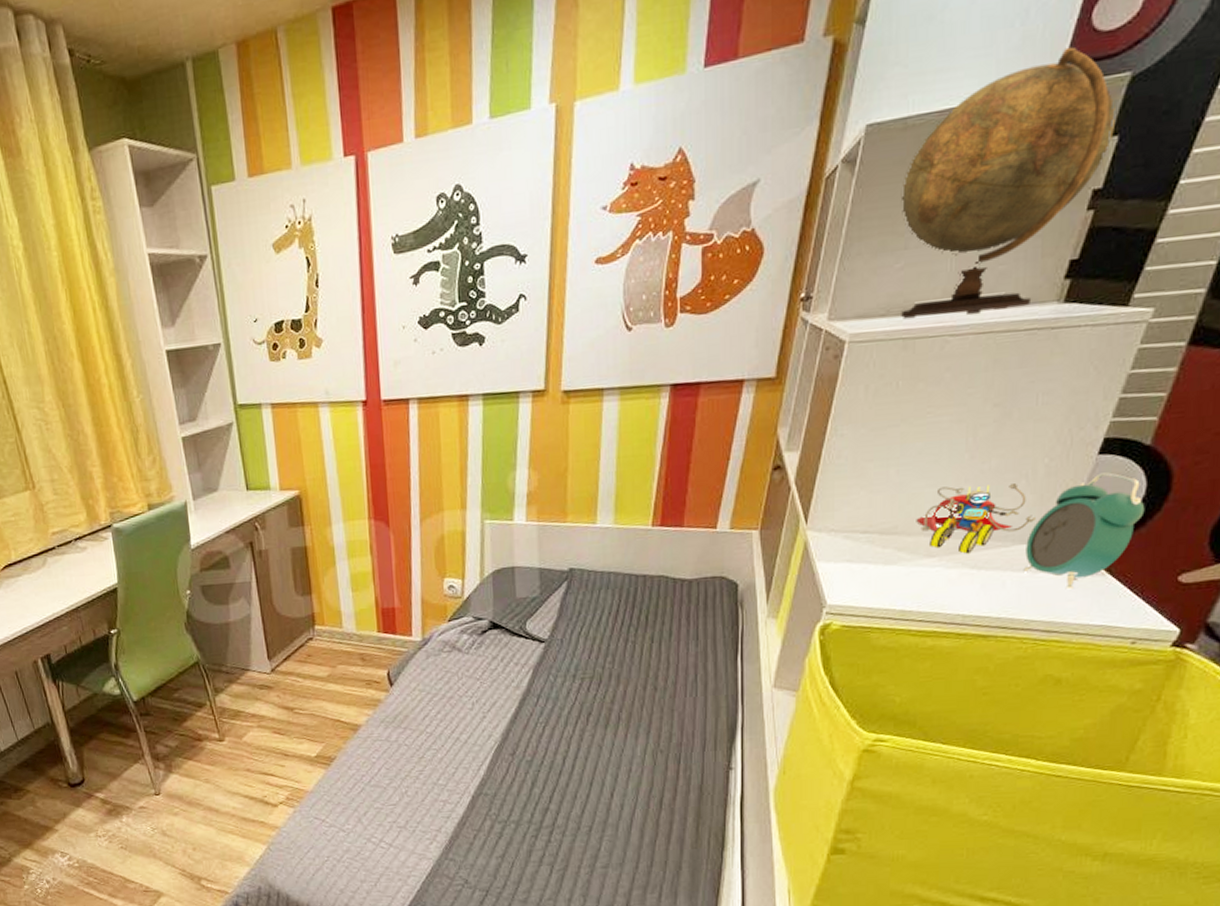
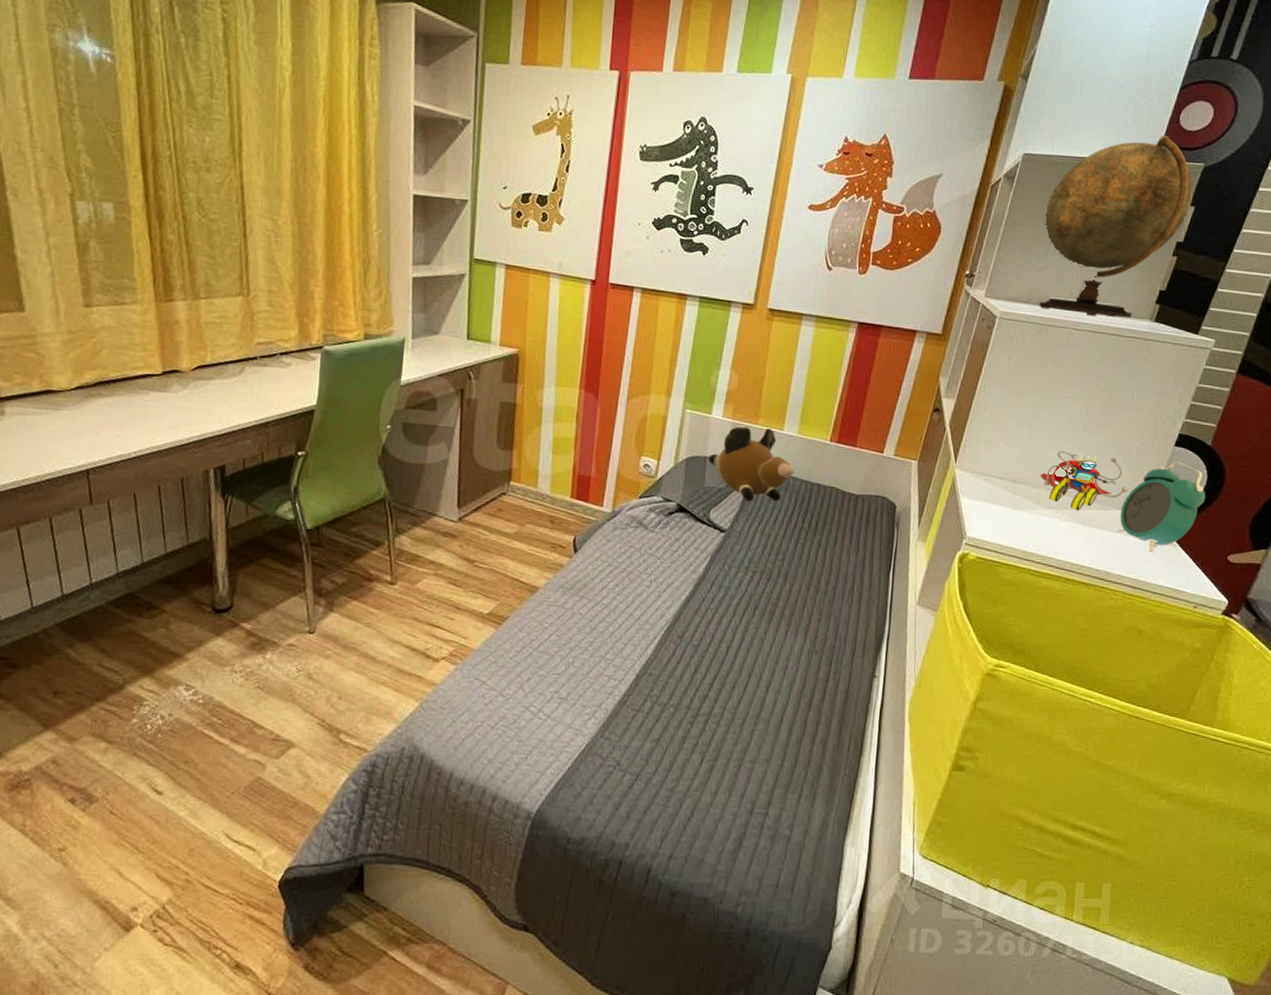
plush toy: none [516,523,614,607] -> present [708,426,794,502]

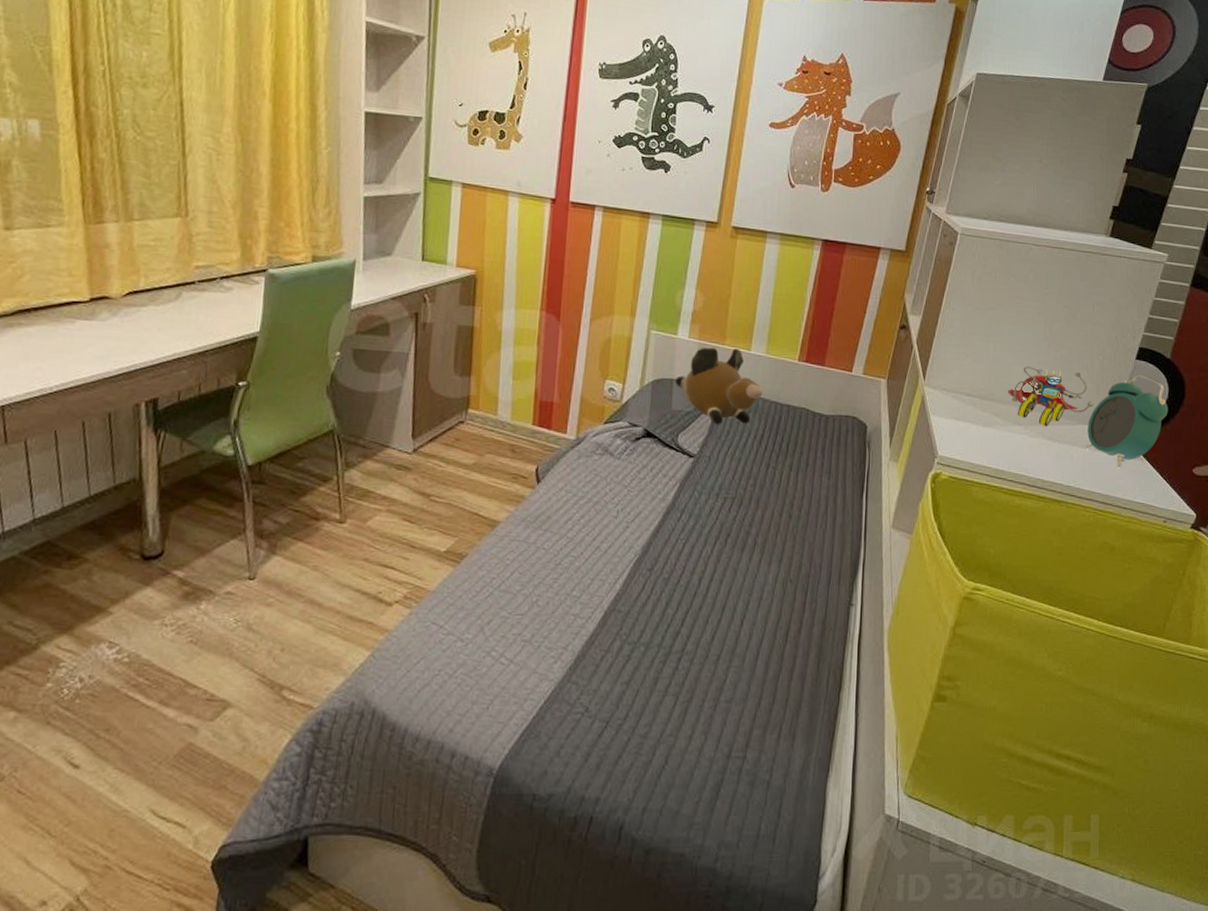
globe: present [1039,135,1193,319] -> none [999,56,1139,234]

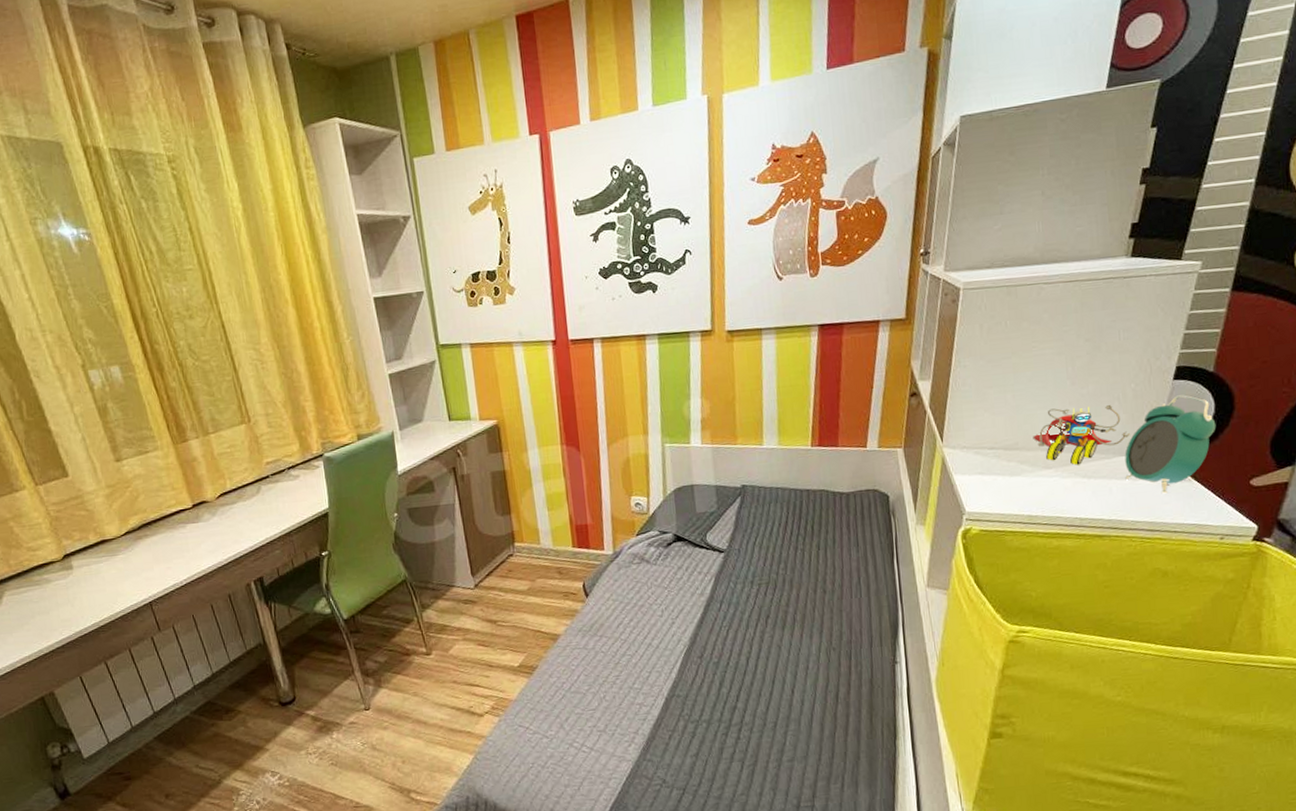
plush toy: present [675,347,763,425] -> none [695,445,781,520]

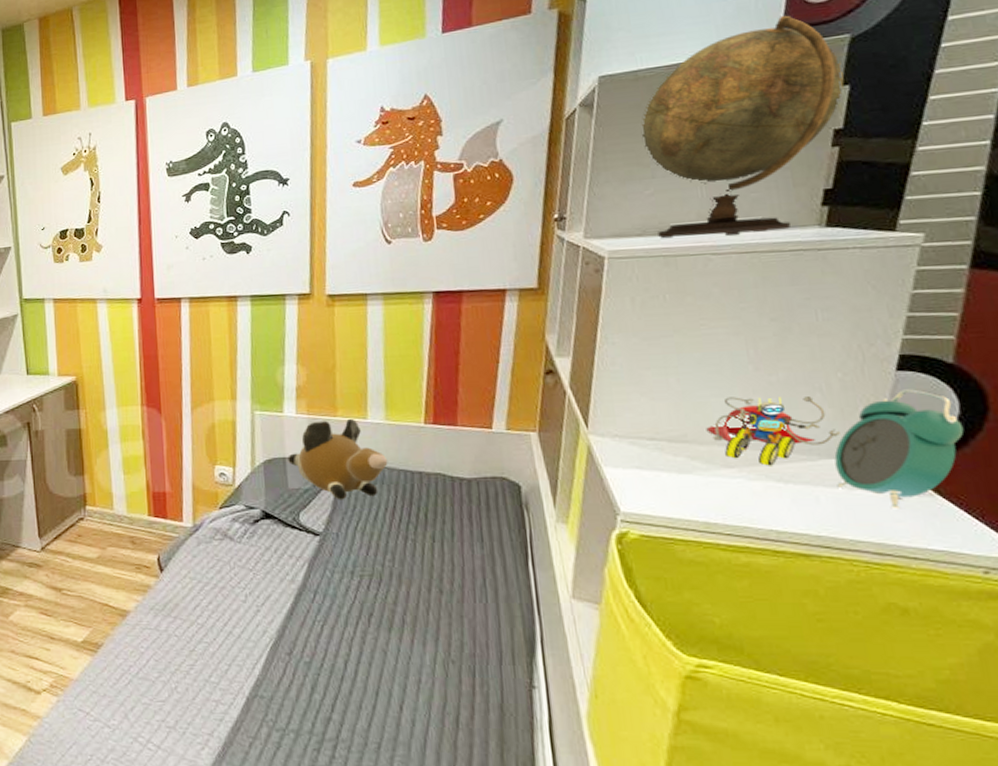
plush toy: none [695,445,781,520] -> present [288,418,388,500]
globe: none [993,60,1153,271] -> present [641,15,845,239]

